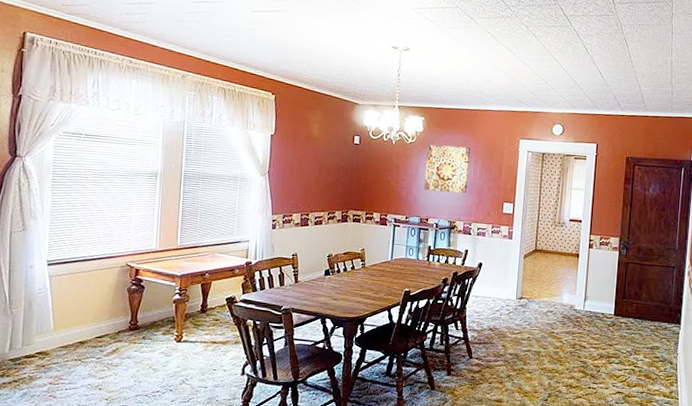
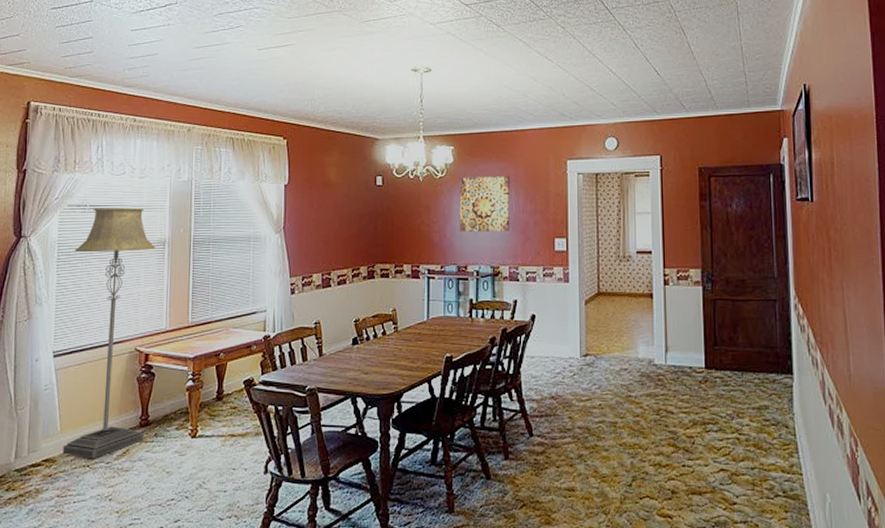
floor lamp: none [55,137,149,355] -> present [62,207,156,459]

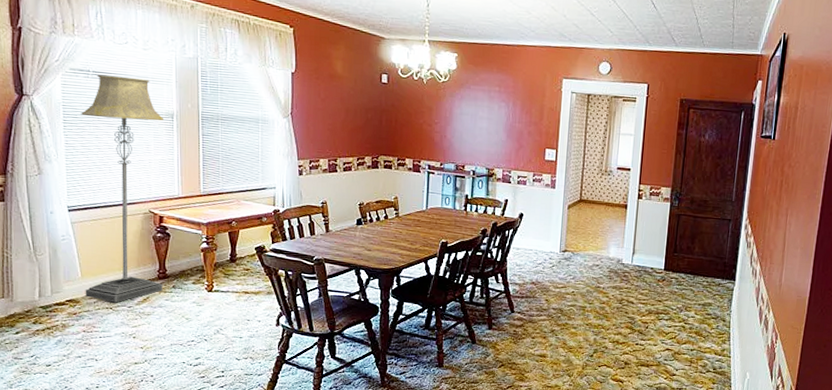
wall art: present [459,176,510,232] -> none [459,84,508,138]

